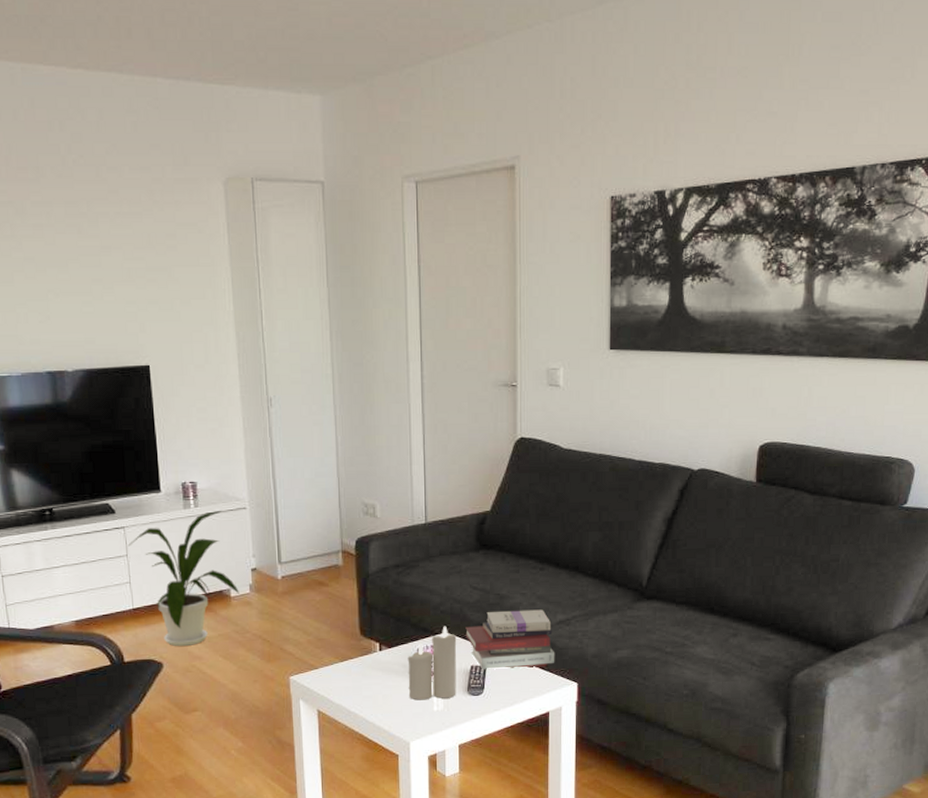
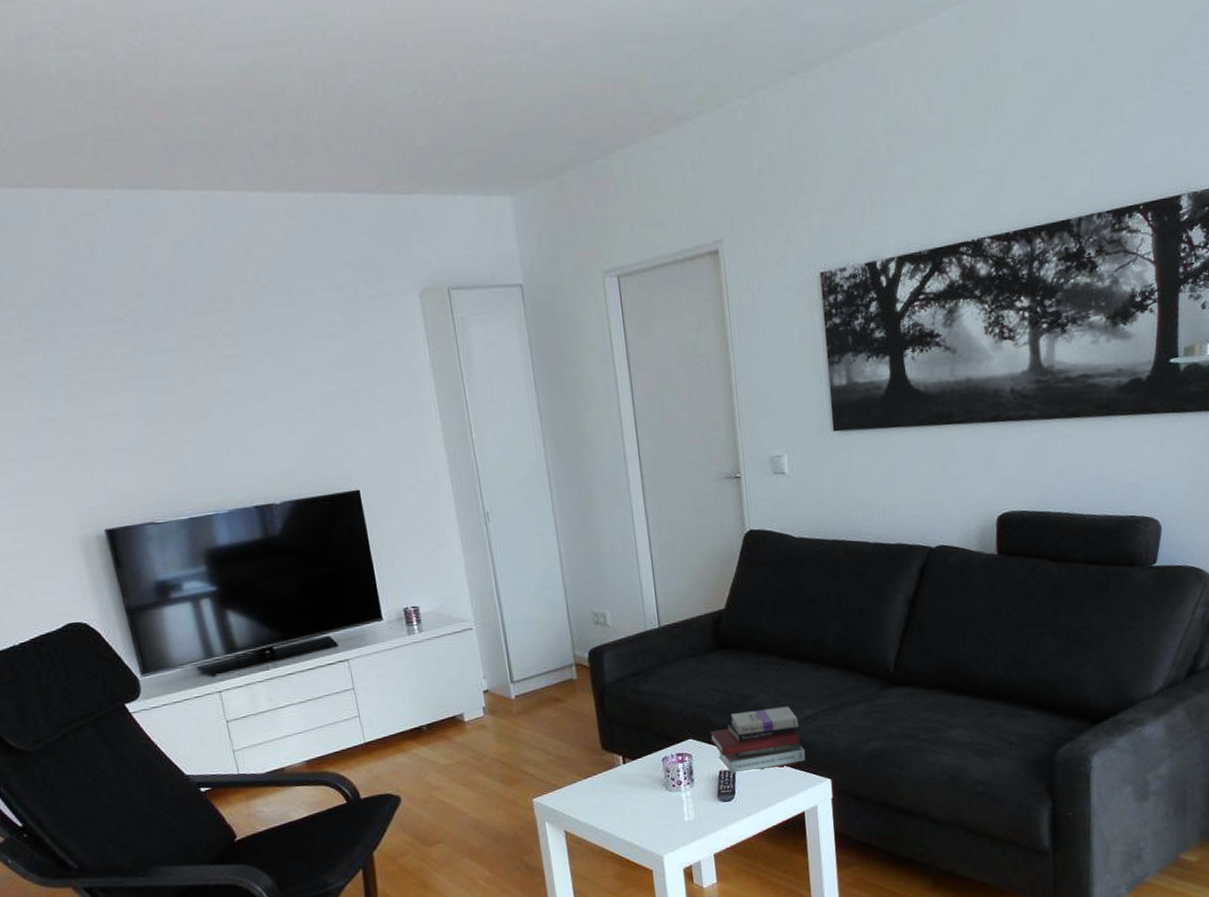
house plant: present [128,511,239,647] -> none [354,634,473,778]
candle: present [407,626,457,700] -> none [653,732,707,812]

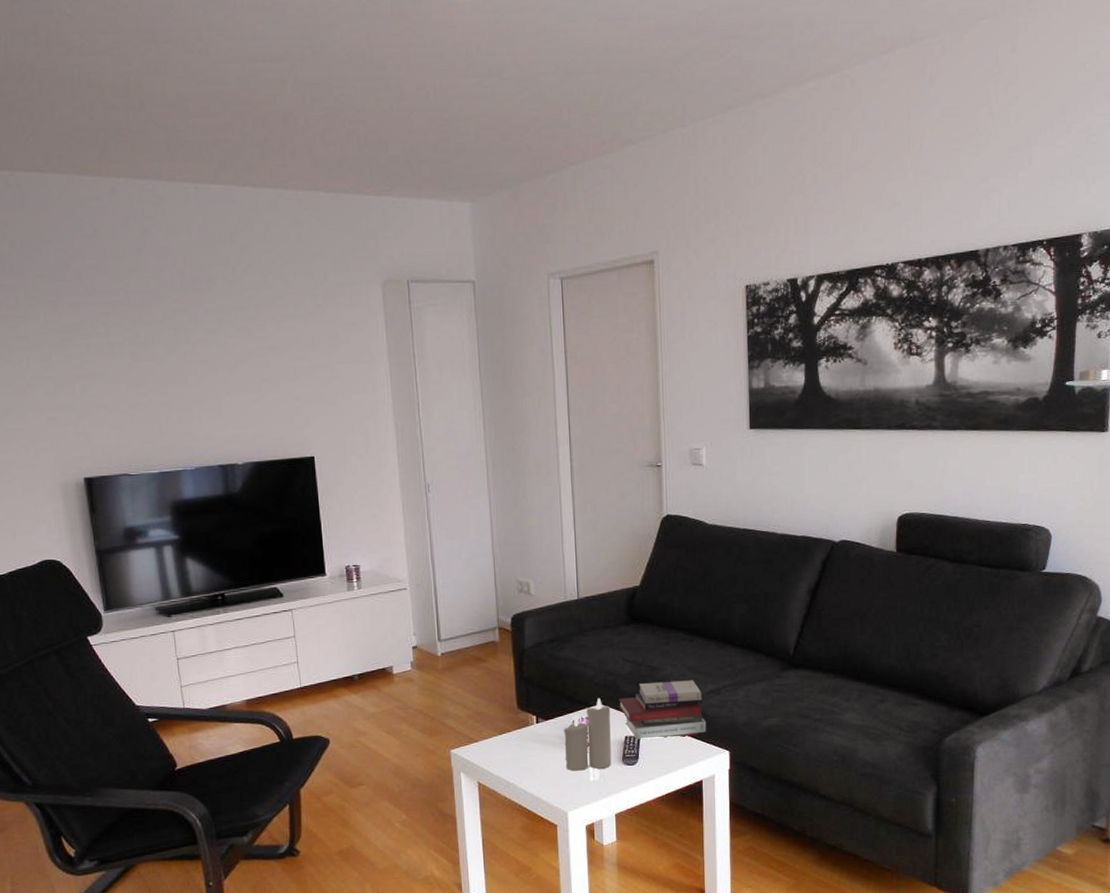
candle: none [653,732,707,812] -> present [563,698,612,771]

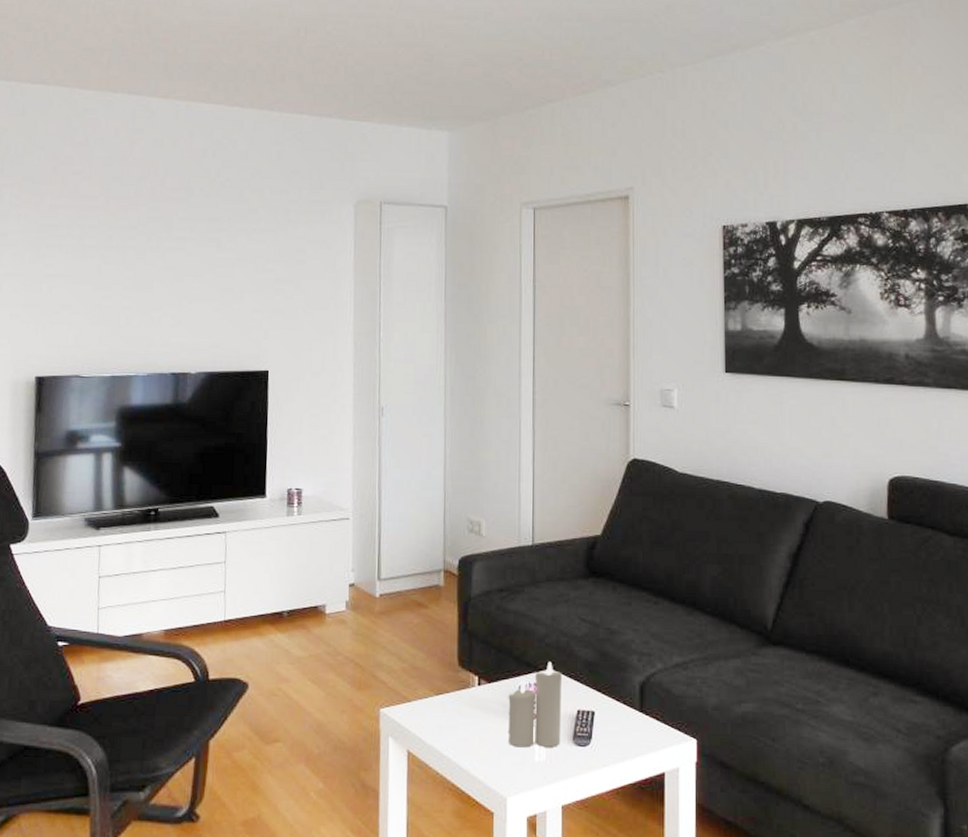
books: present [619,680,707,739] -> none [572,648,671,718]

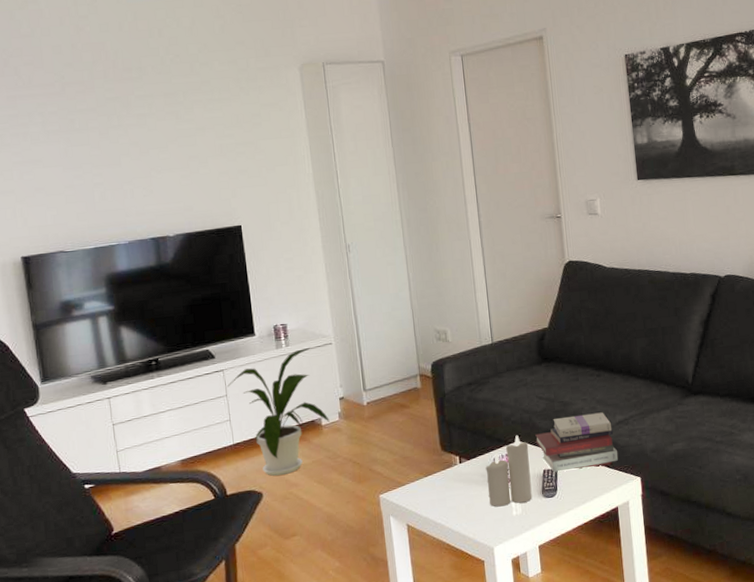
house plant: none [228,520,335,667] -> present [227,348,330,476]
books: none [572,648,671,718] -> present [535,412,619,472]

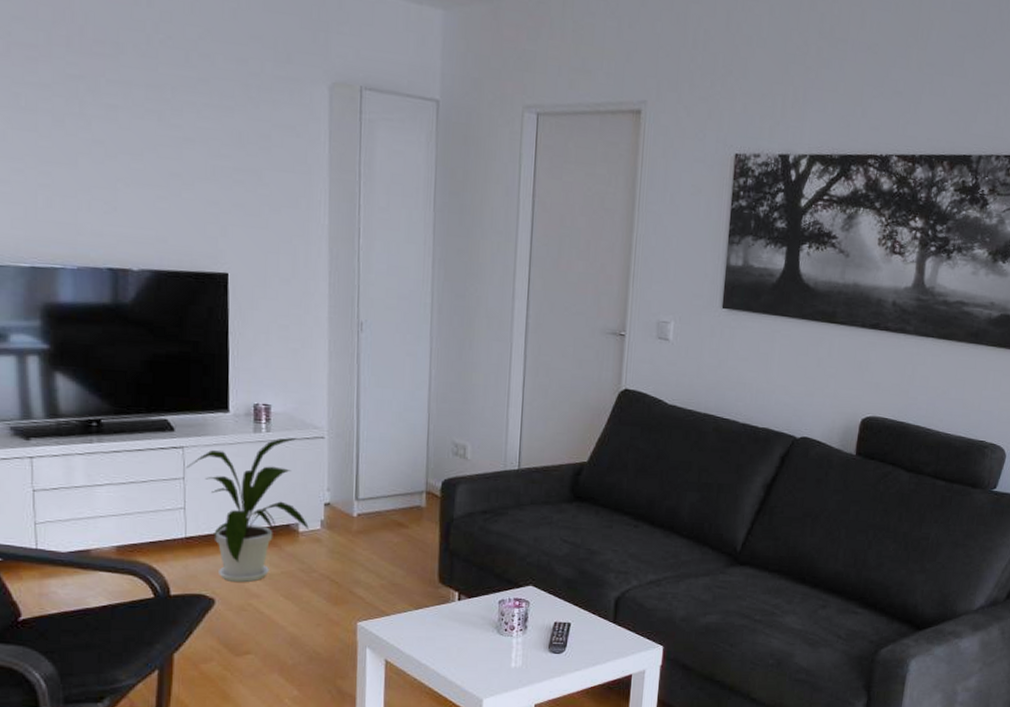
candle: present [485,435,532,507] -> none [486,578,542,656]
books: present [535,412,619,472] -> none [551,566,643,628]

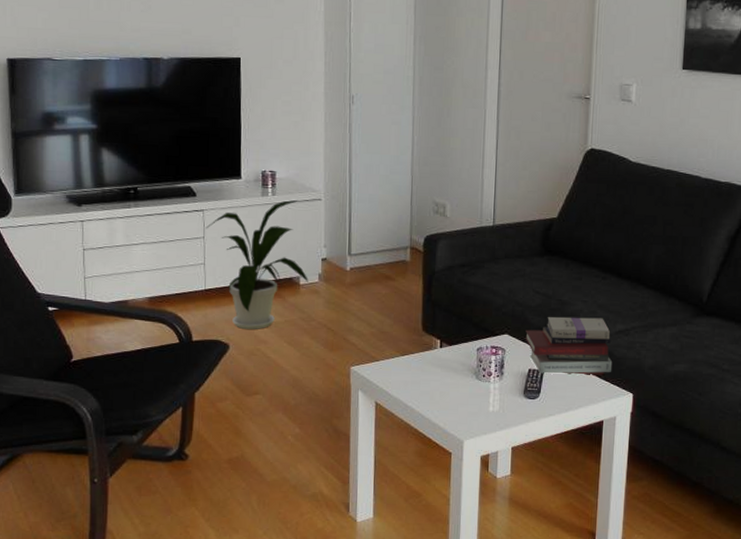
books: none [551,566,643,628] -> present [525,316,613,376]

